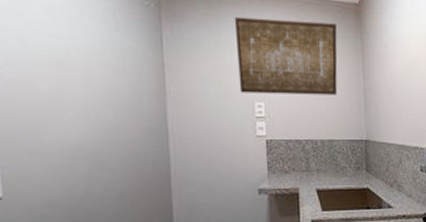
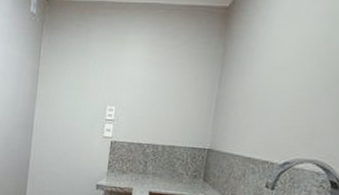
wall art: present [234,16,338,96] -> none [96,26,200,102]

